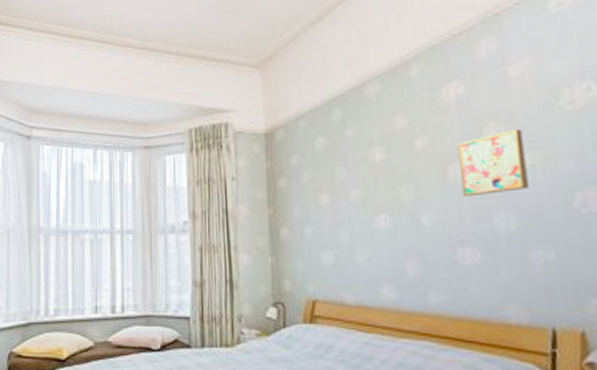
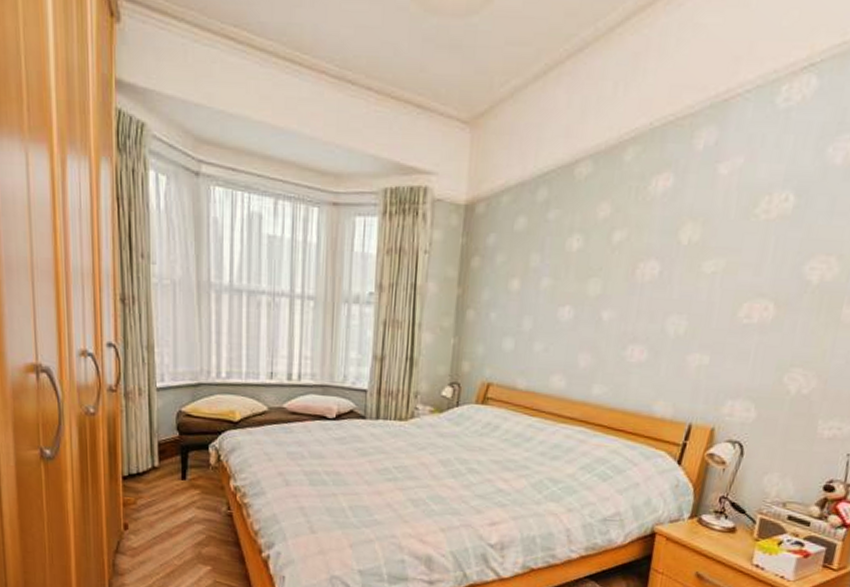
wall art: present [457,128,529,197] -> none [644,232,715,297]

